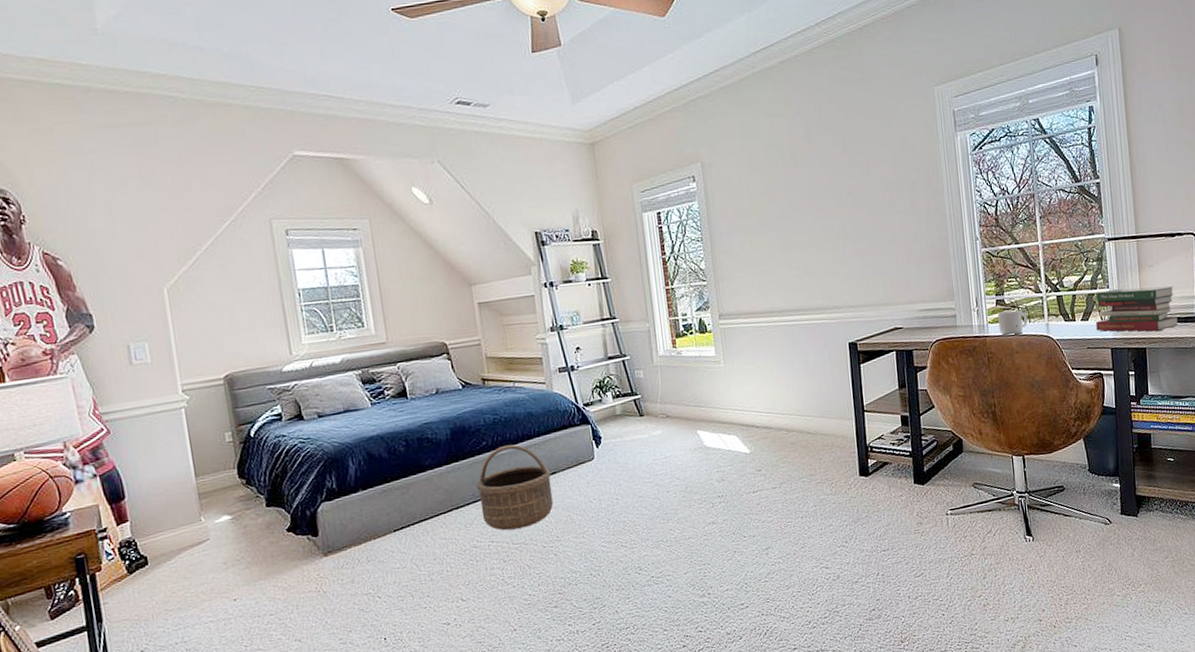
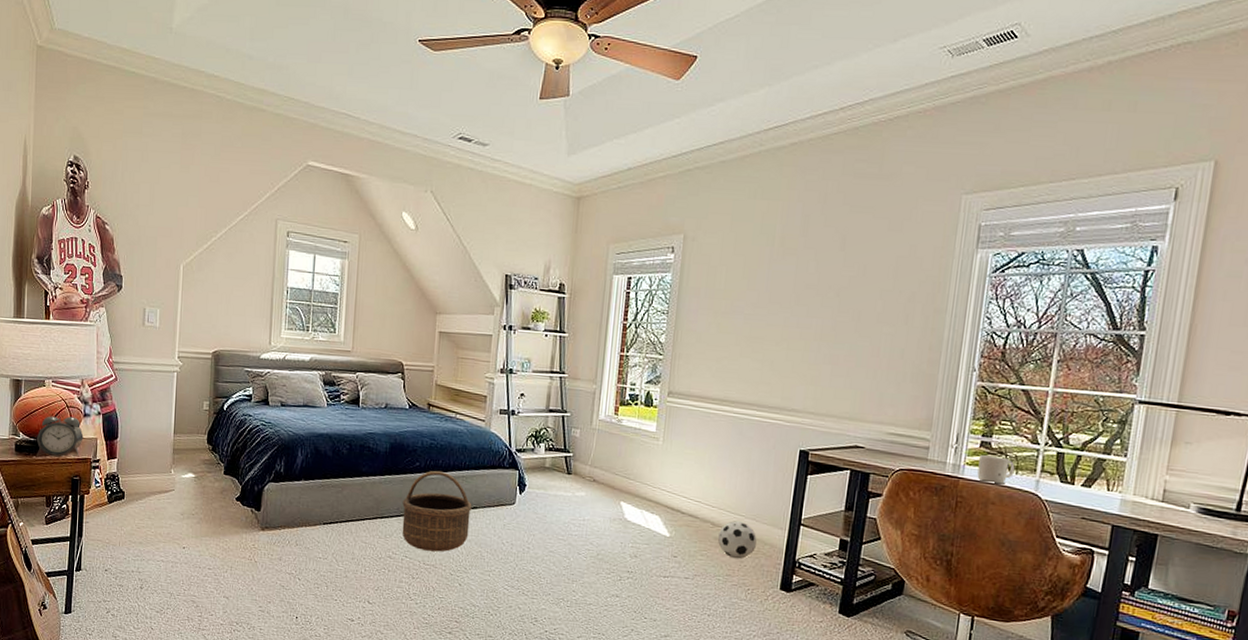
alarm clock: none [16,487,81,544] -> present [36,416,84,457]
soccer ball: none [794,421,830,458] -> present [718,521,757,559]
books: present [1096,286,1179,332] -> none [1098,458,1213,520]

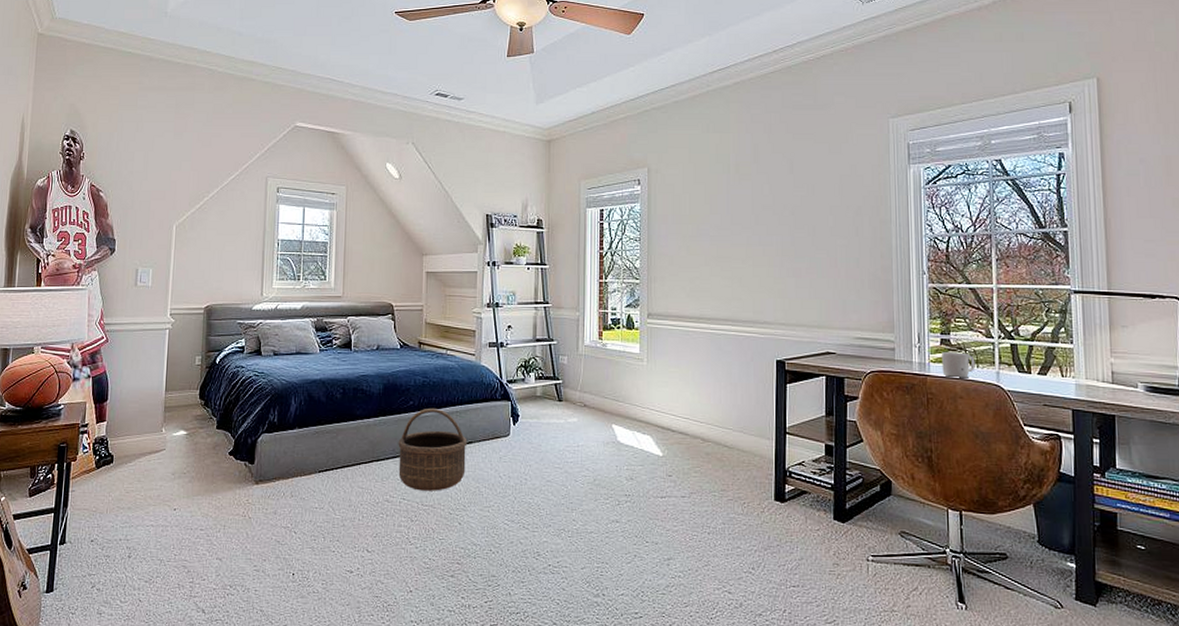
alarm clock: present [36,416,84,457] -> none [21,382,72,426]
soccer ball: present [718,521,757,559] -> none [710,435,746,473]

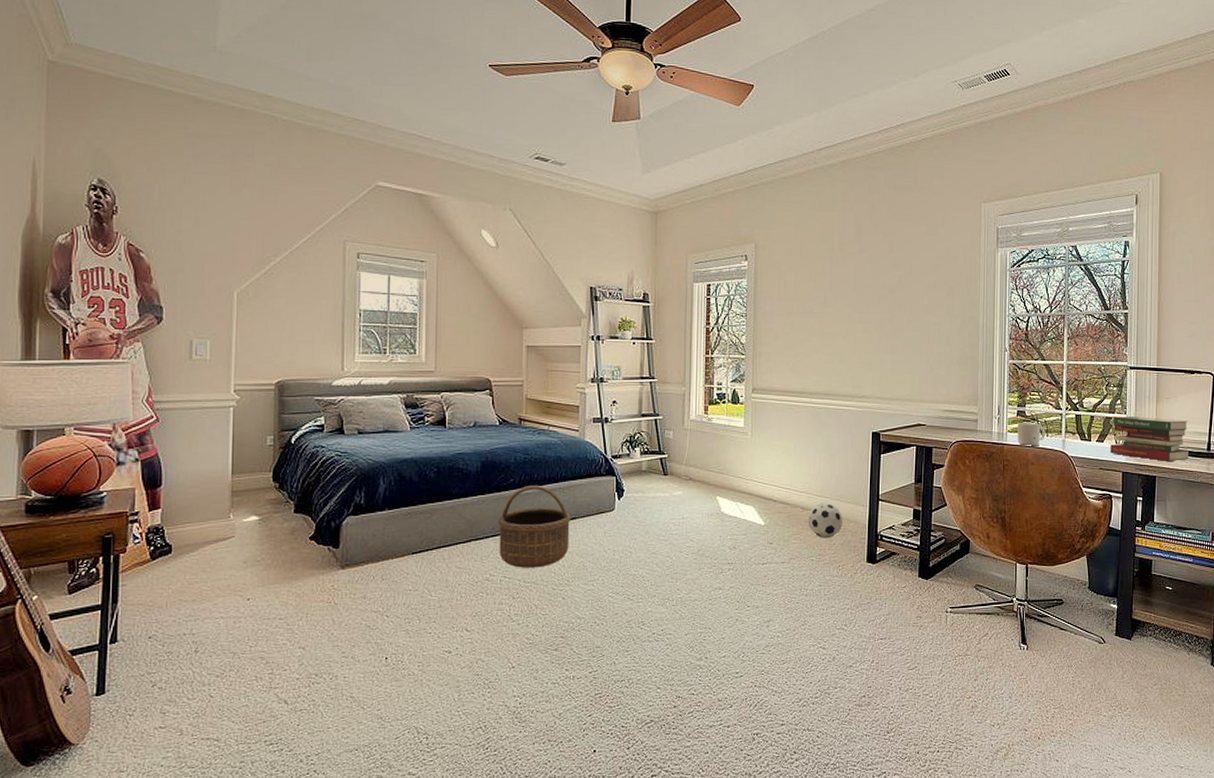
soccer ball: none [710,435,746,473] -> present [809,503,842,539]
books: none [1055,346,1157,399] -> present [1110,416,1190,461]

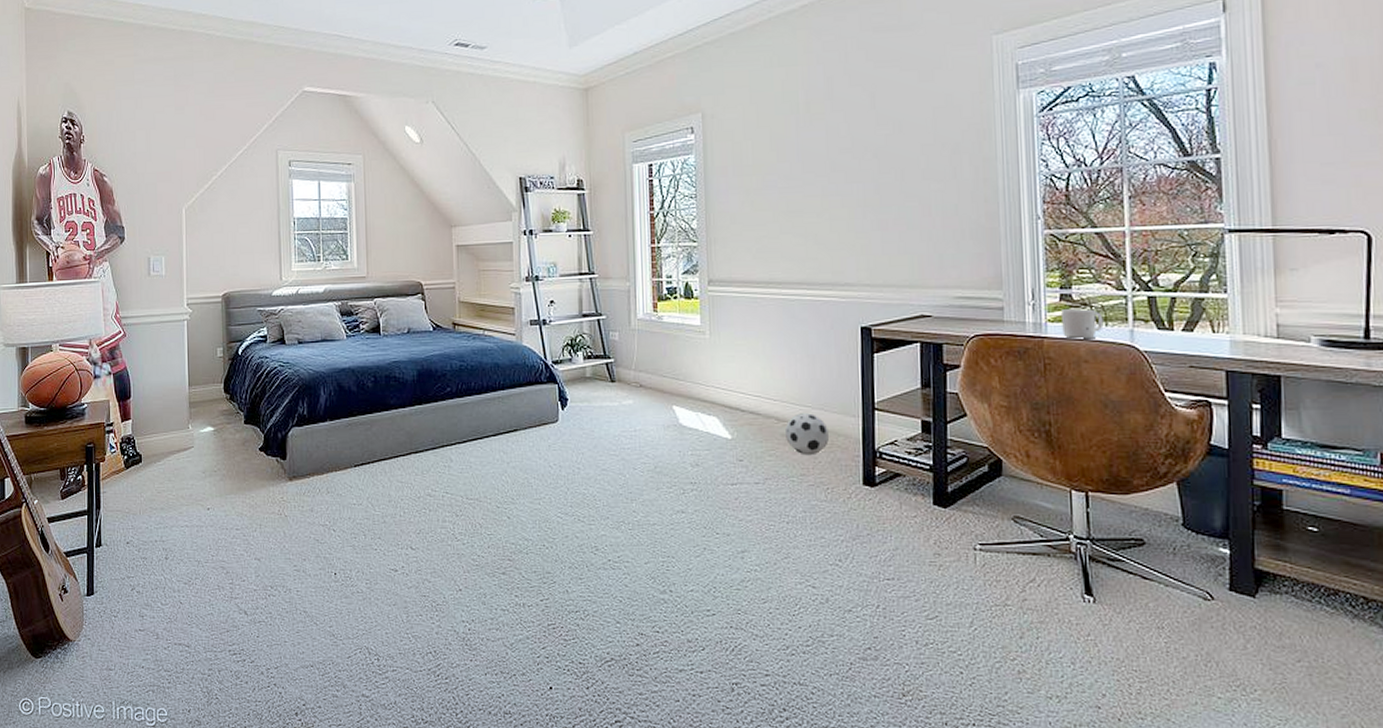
basket: present [498,485,571,568] -> none [437,394,512,484]
books: present [1110,416,1190,461] -> none [1204,295,1335,355]

